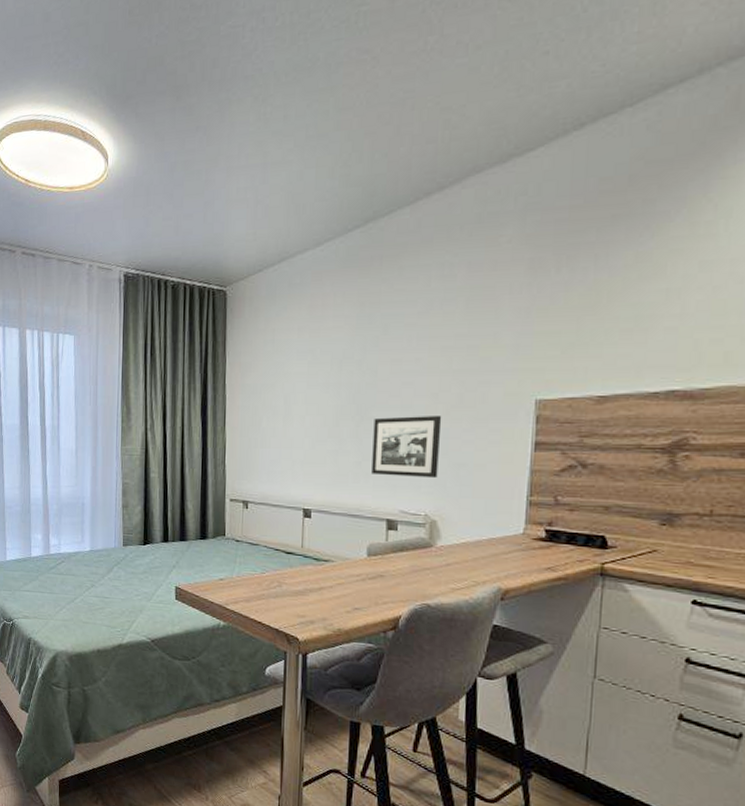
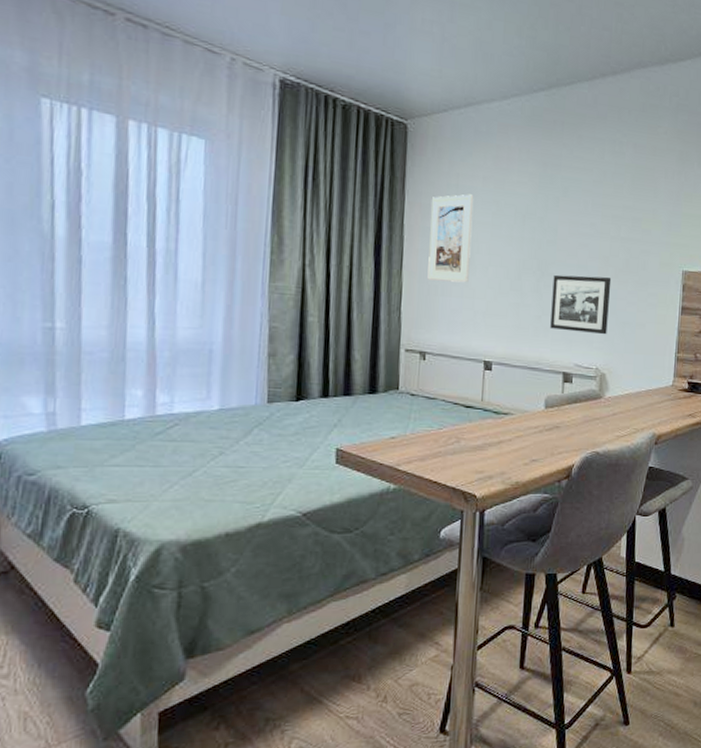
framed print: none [248,347,290,434] -> present [427,194,474,283]

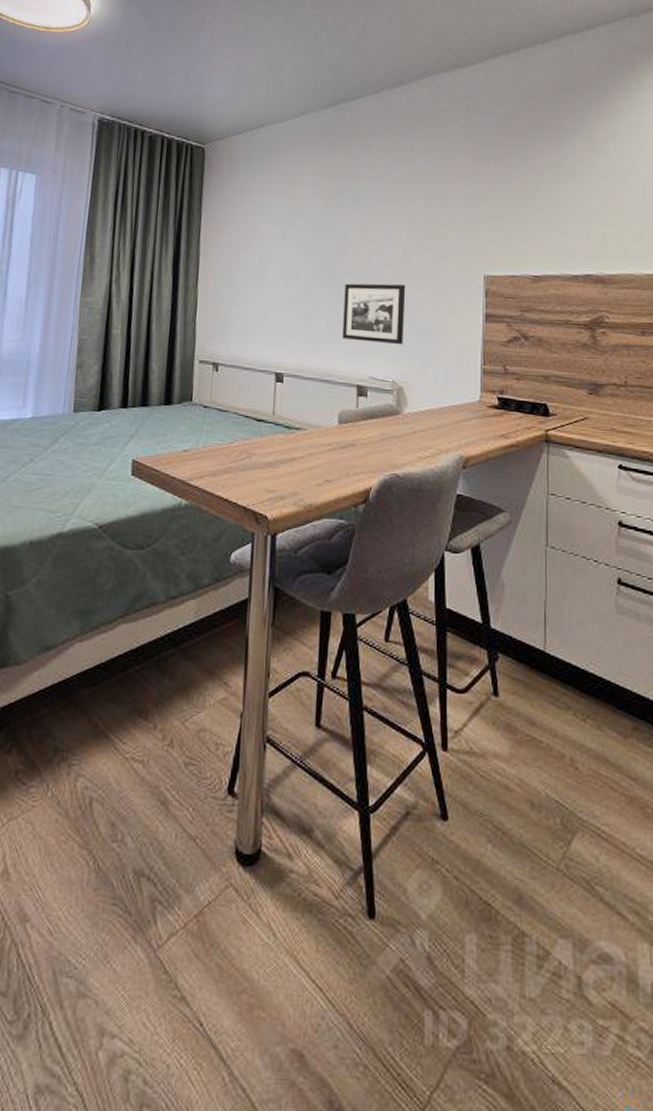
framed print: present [427,194,474,283] -> none [221,208,266,294]

